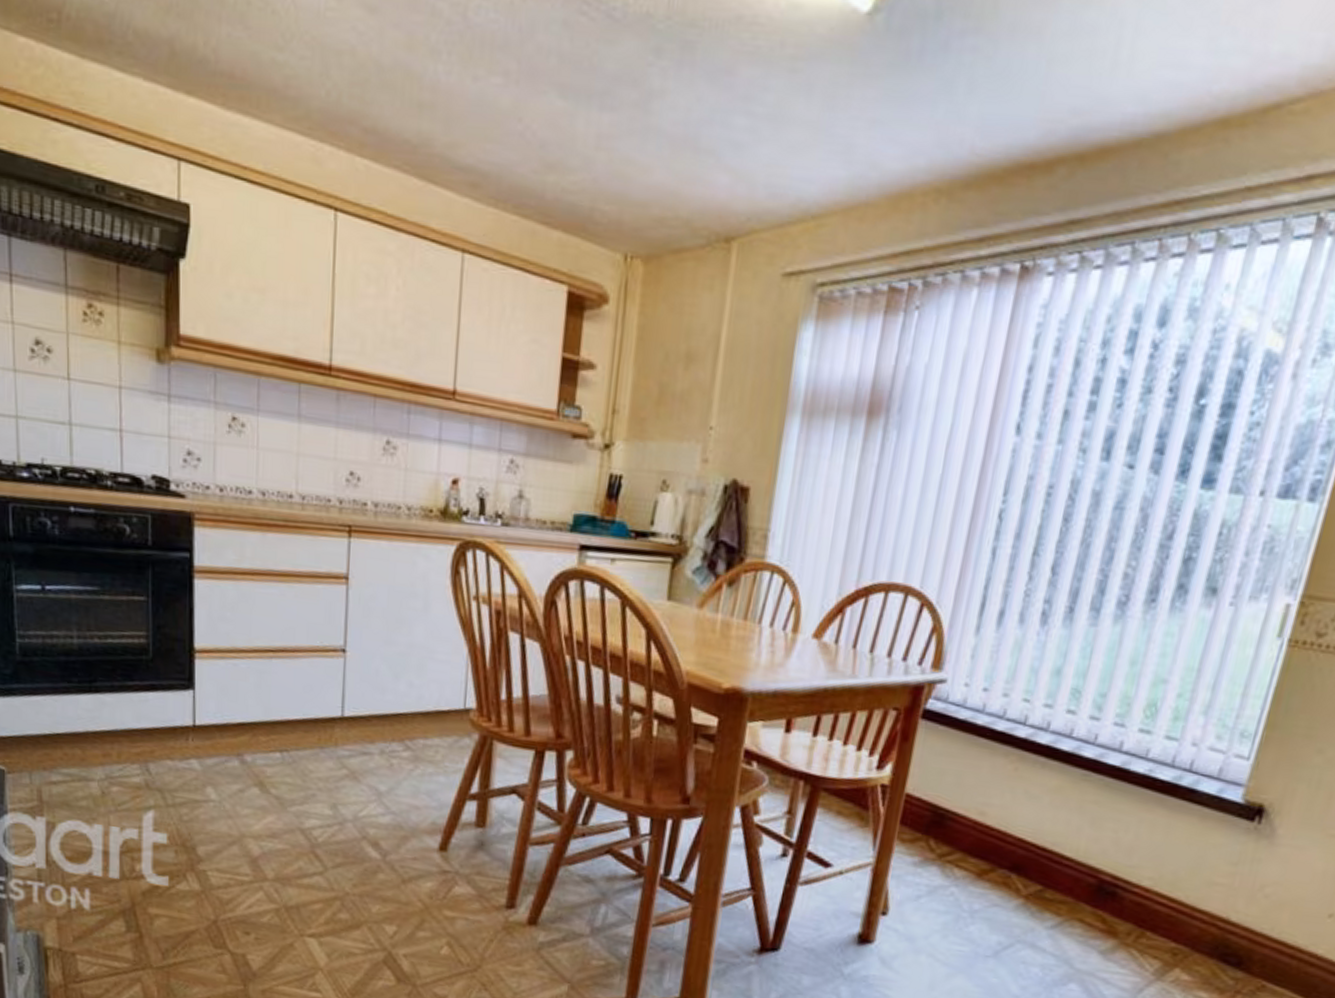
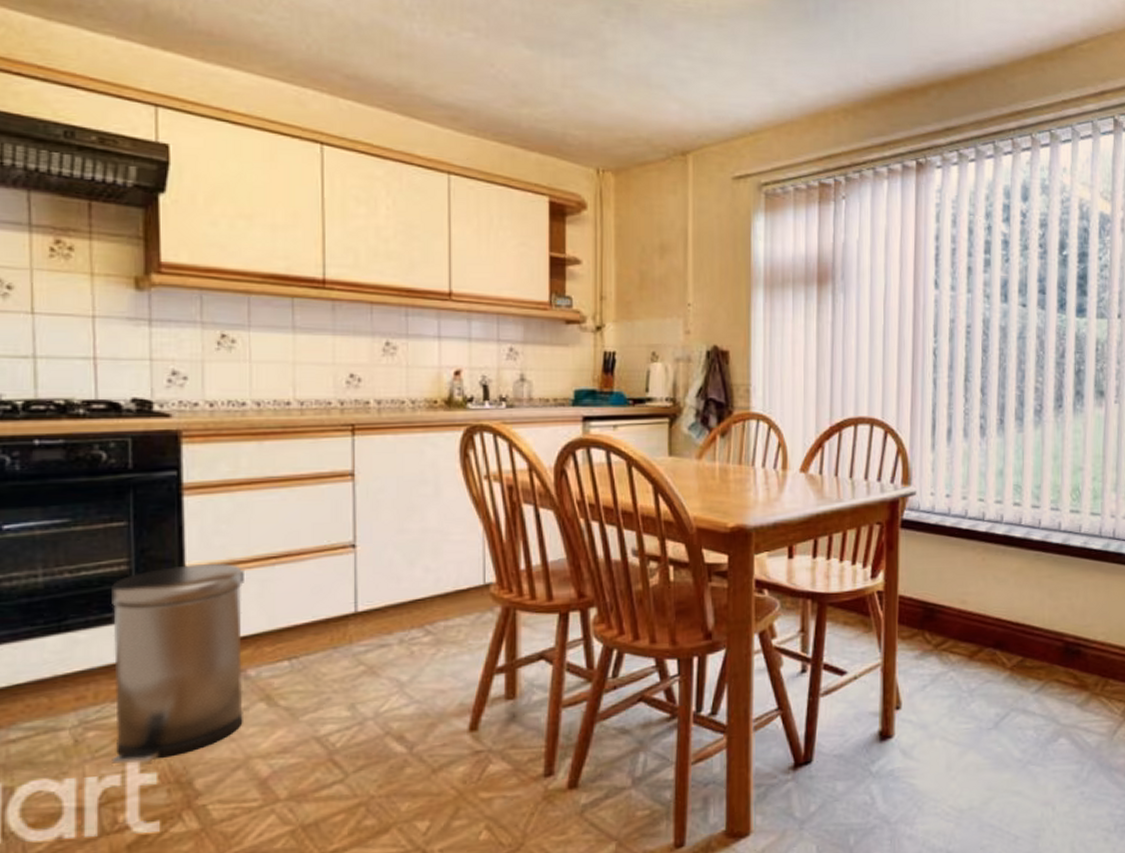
pedal bin: none [131,645,245,824] -> present [111,564,244,764]

